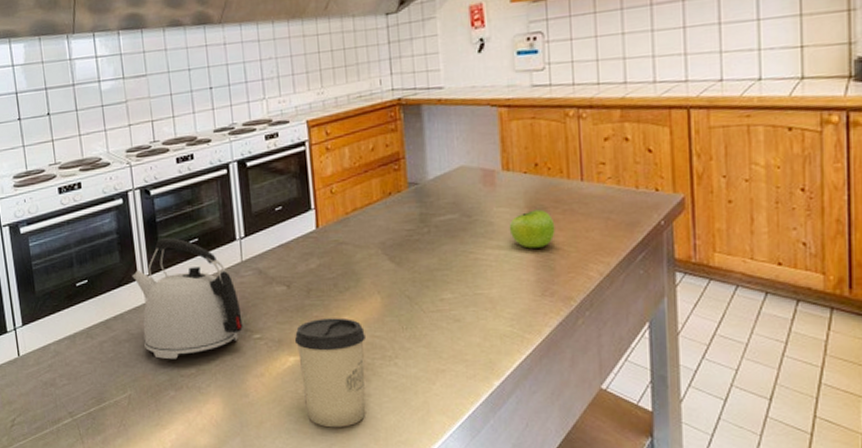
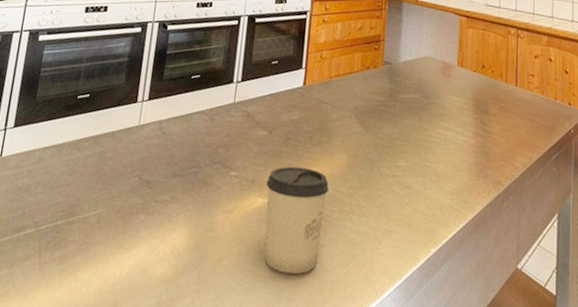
kettle: present [132,237,243,360] -> none [127,68,225,184]
fruit: present [509,209,555,249] -> none [457,102,493,135]

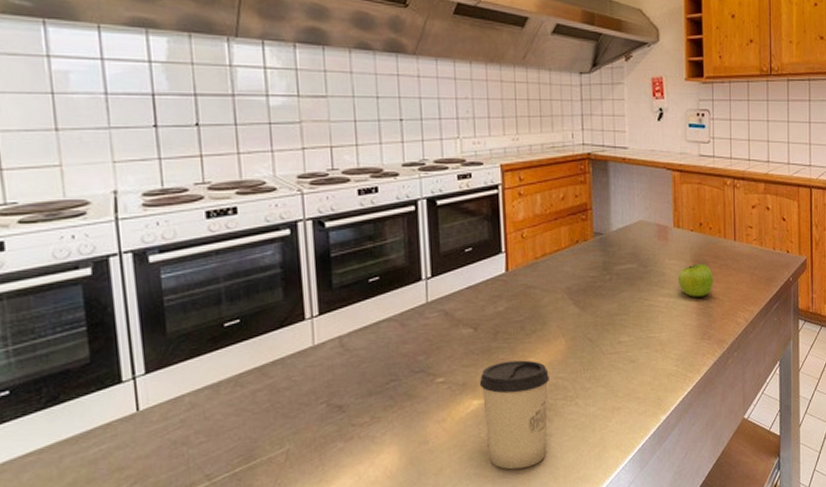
fruit: none [457,102,493,135] -> present [677,263,714,297]

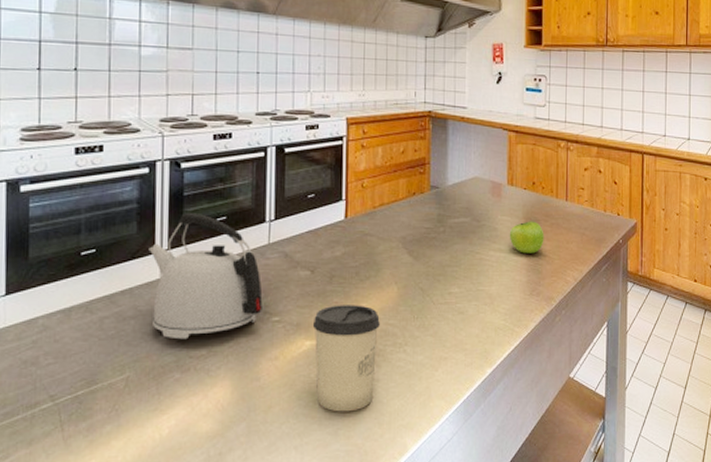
kettle: none [298,274,425,408] -> present [148,212,263,340]

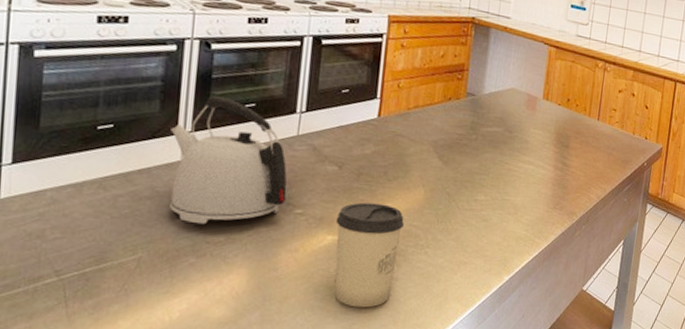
fruit: present [509,221,544,254] -> none [539,136,574,169]

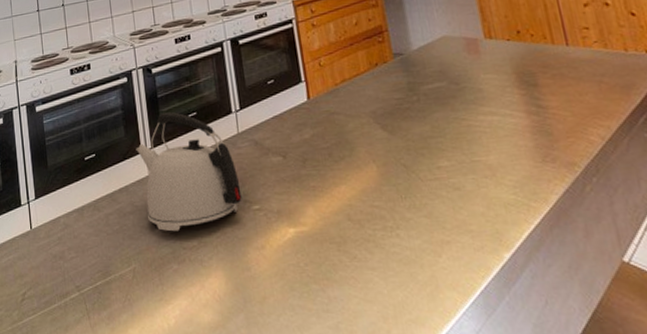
cup: present [334,202,404,308] -> none [293,187,372,304]

